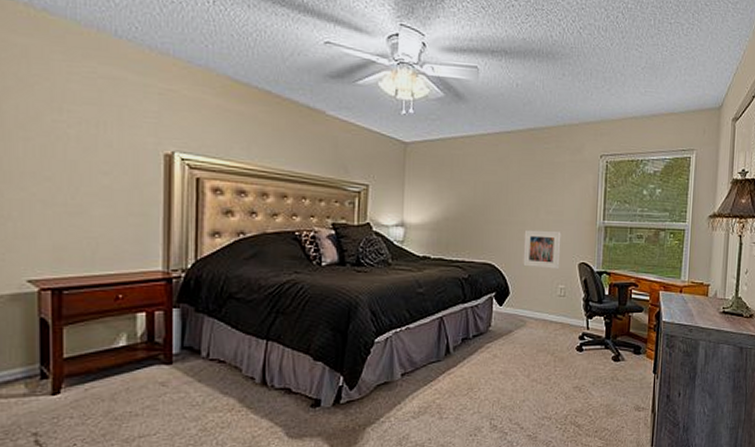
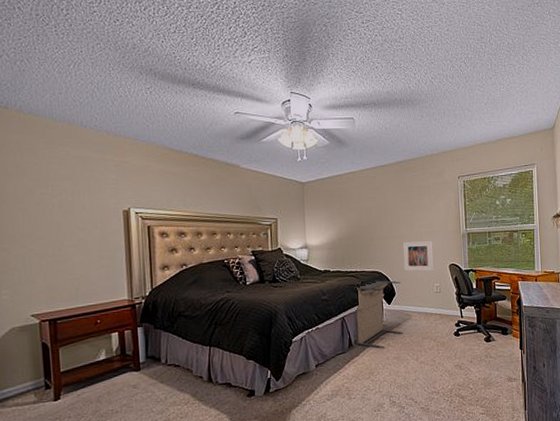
laundry hamper: none [454,275,518,359] -> present [354,280,403,348]

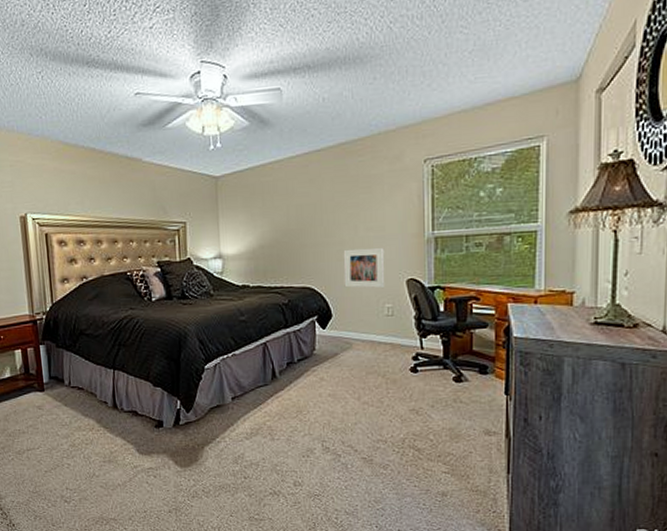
laundry hamper: present [354,280,403,348] -> none [279,298,341,383]

